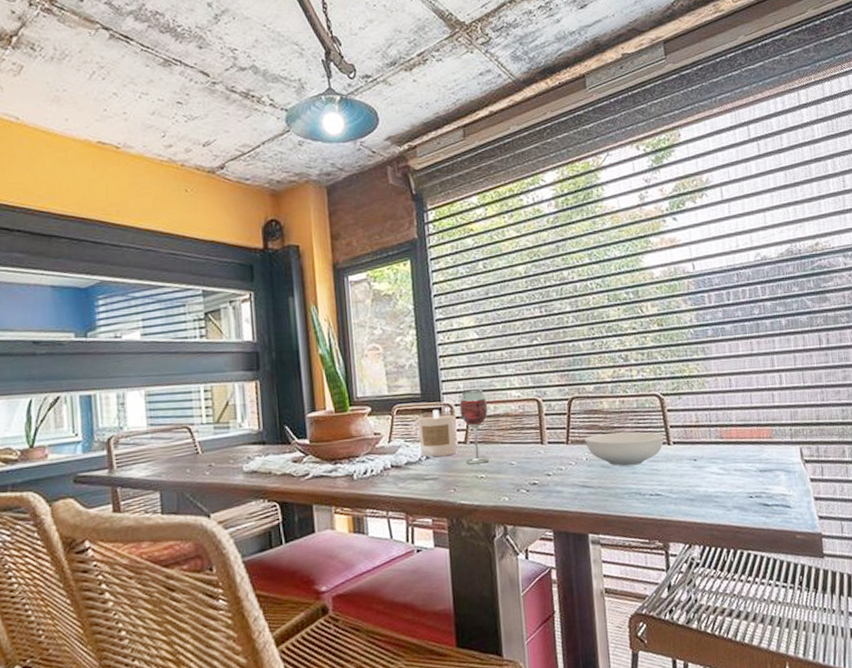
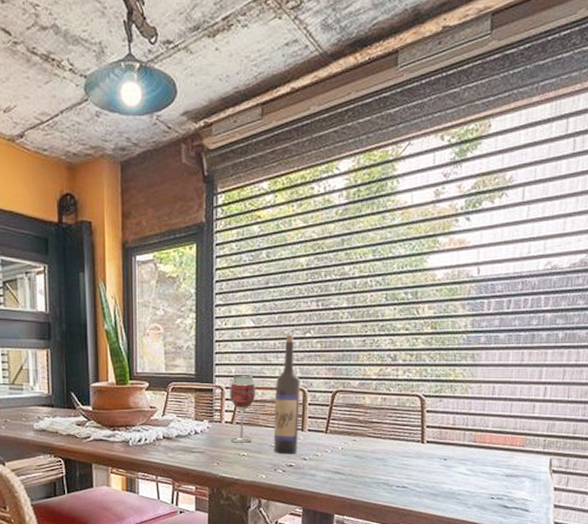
candle: present [417,410,457,458] -> none [190,391,225,434]
wine bottle: none [507,343,540,472] -> present [274,334,300,454]
bowl: present [585,432,665,467] -> none [343,427,419,459]

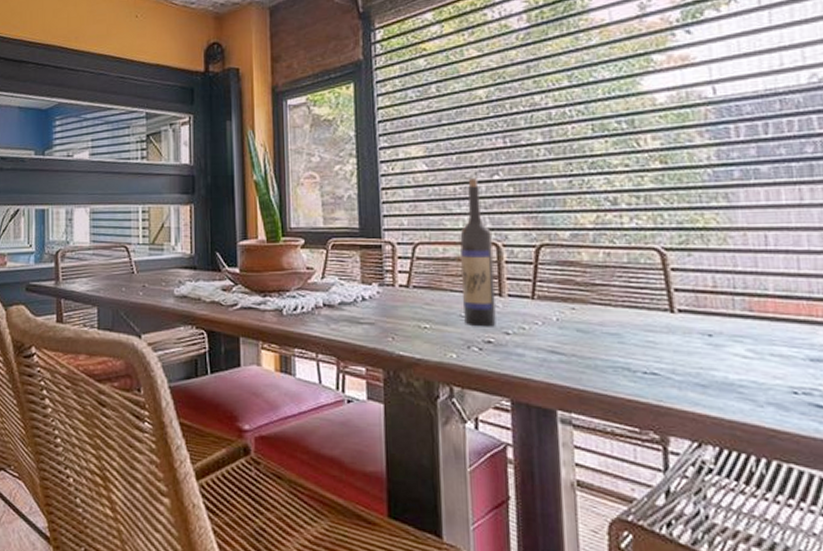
wineglass: present [230,375,256,443] -> none [402,227,436,312]

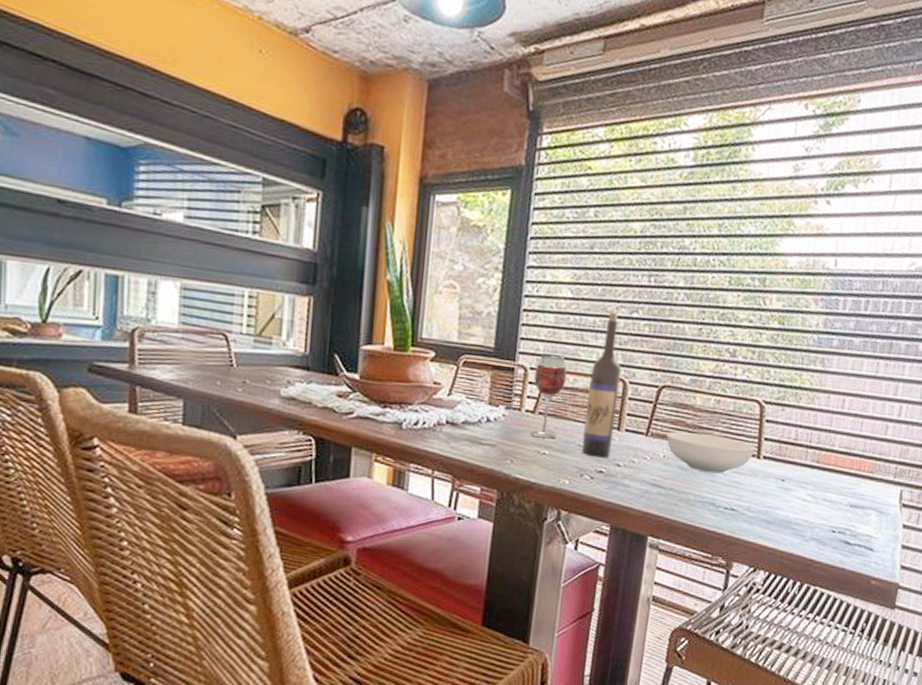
wineglass: none [402,227,436,312] -> present [530,353,568,439]
bowl: none [556,291,666,334] -> present [666,431,756,474]

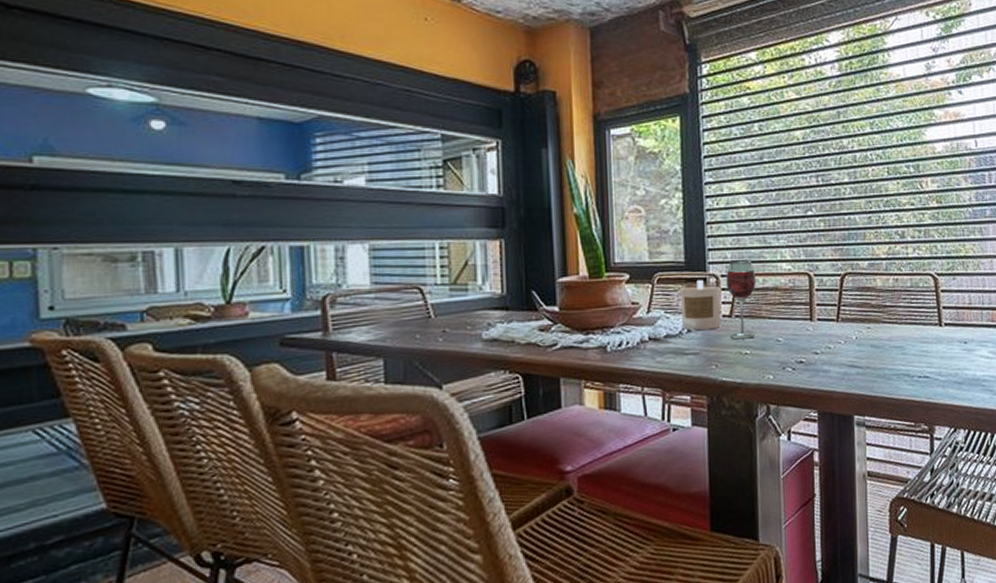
candle: none [482,369,528,424] -> present [680,280,721,331]
wine bottle: present [582,311,621,458] -> none [778,213,807,349]
bowl: present [666,431,756,474] -> none [856,311,936,347]

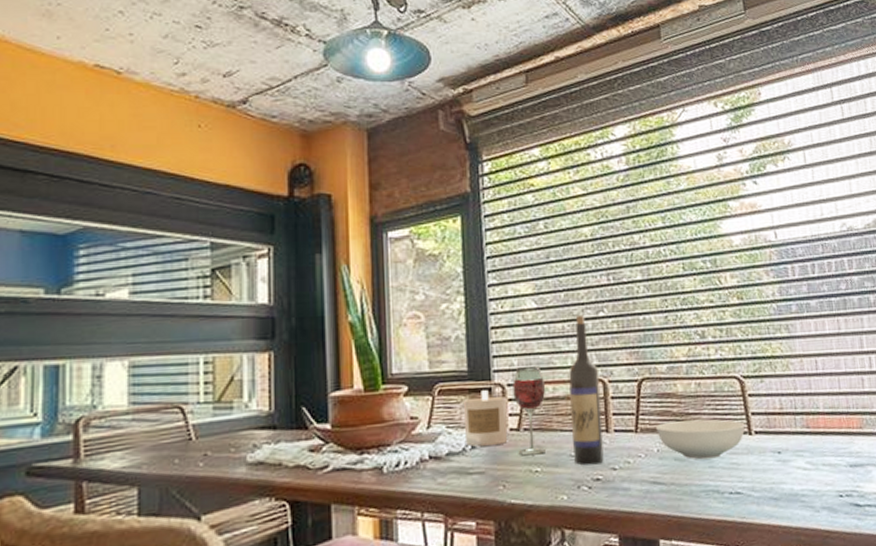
wine bottle: none [778,213,807,349] -> present [569,314,604,465]
bowl: none [856,311,936,347] -> present [656,419,745,460]

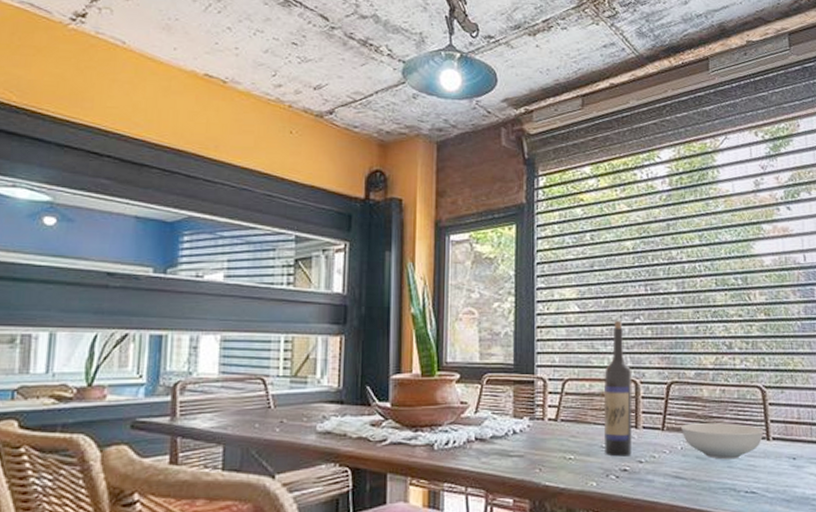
candle: present [463,390,508,447] -> none [508,383,548,433]
wineglass: present [512,366,547,456] -> none [553,365,583,444]

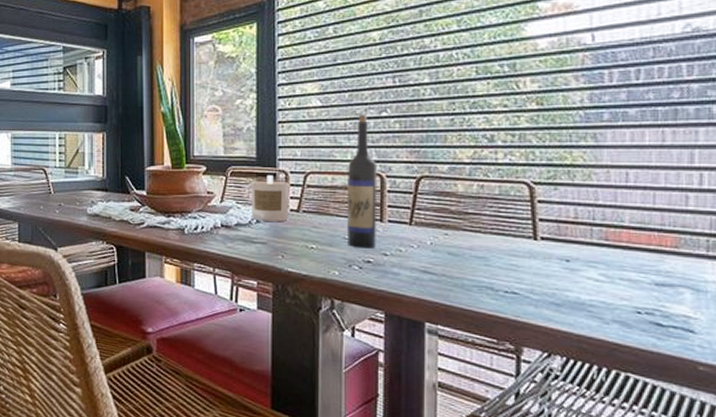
candle: none [508,383,548,433] -> present [251,175,290,223]
bowl: present [681,423,764,460] -> none [431,219,530,258]

